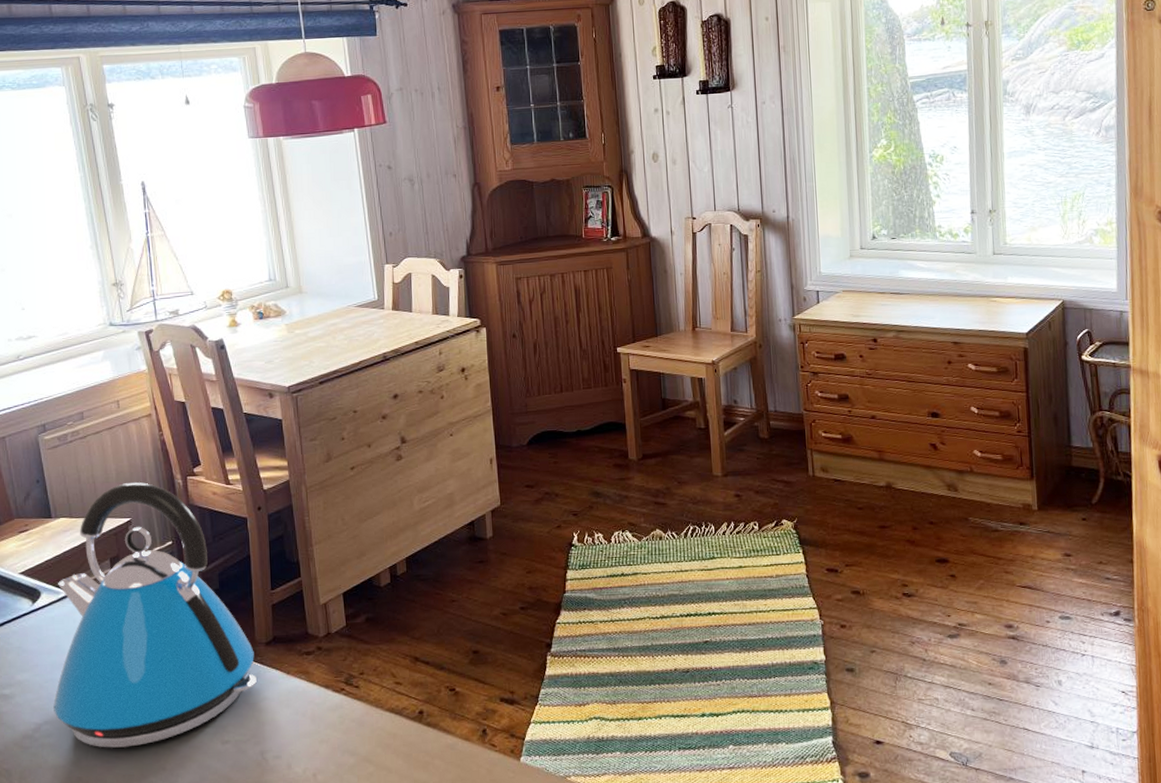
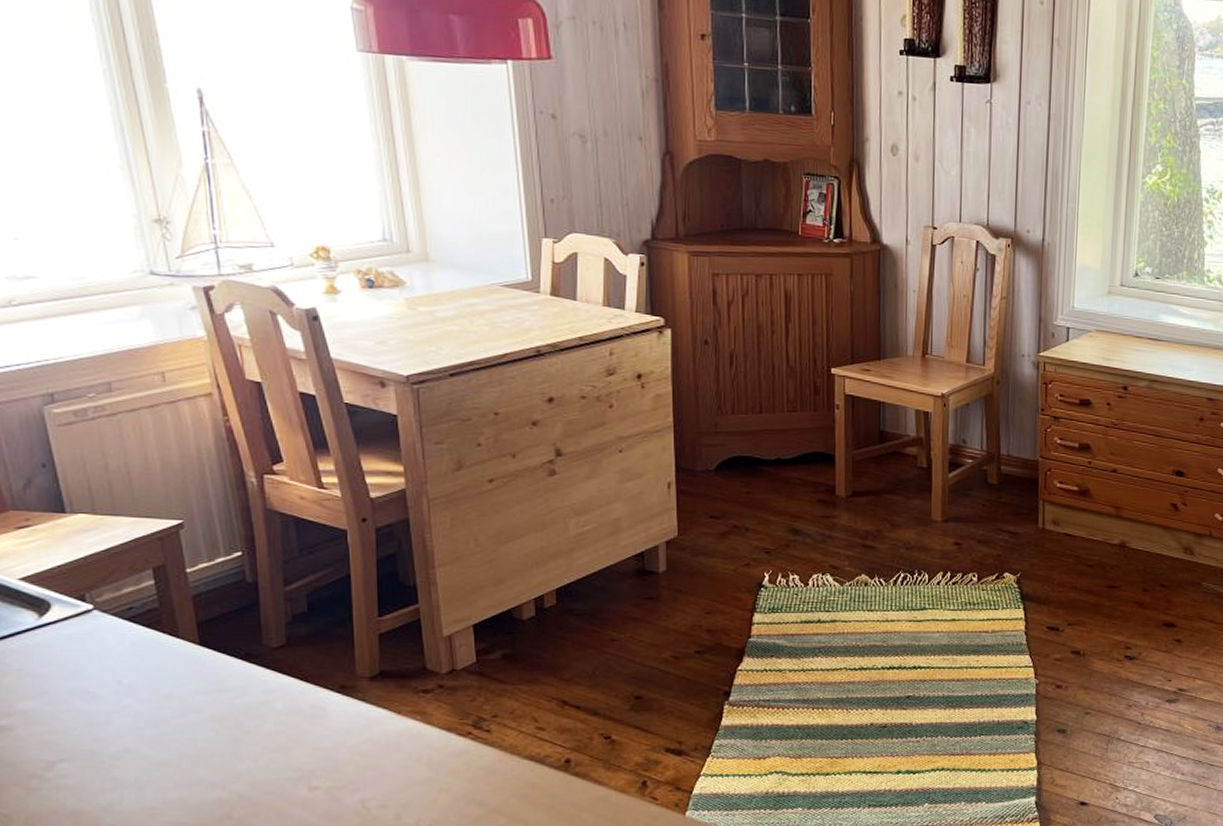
kettle: present [53,482,257,748] -> none [72,477,357,792]

